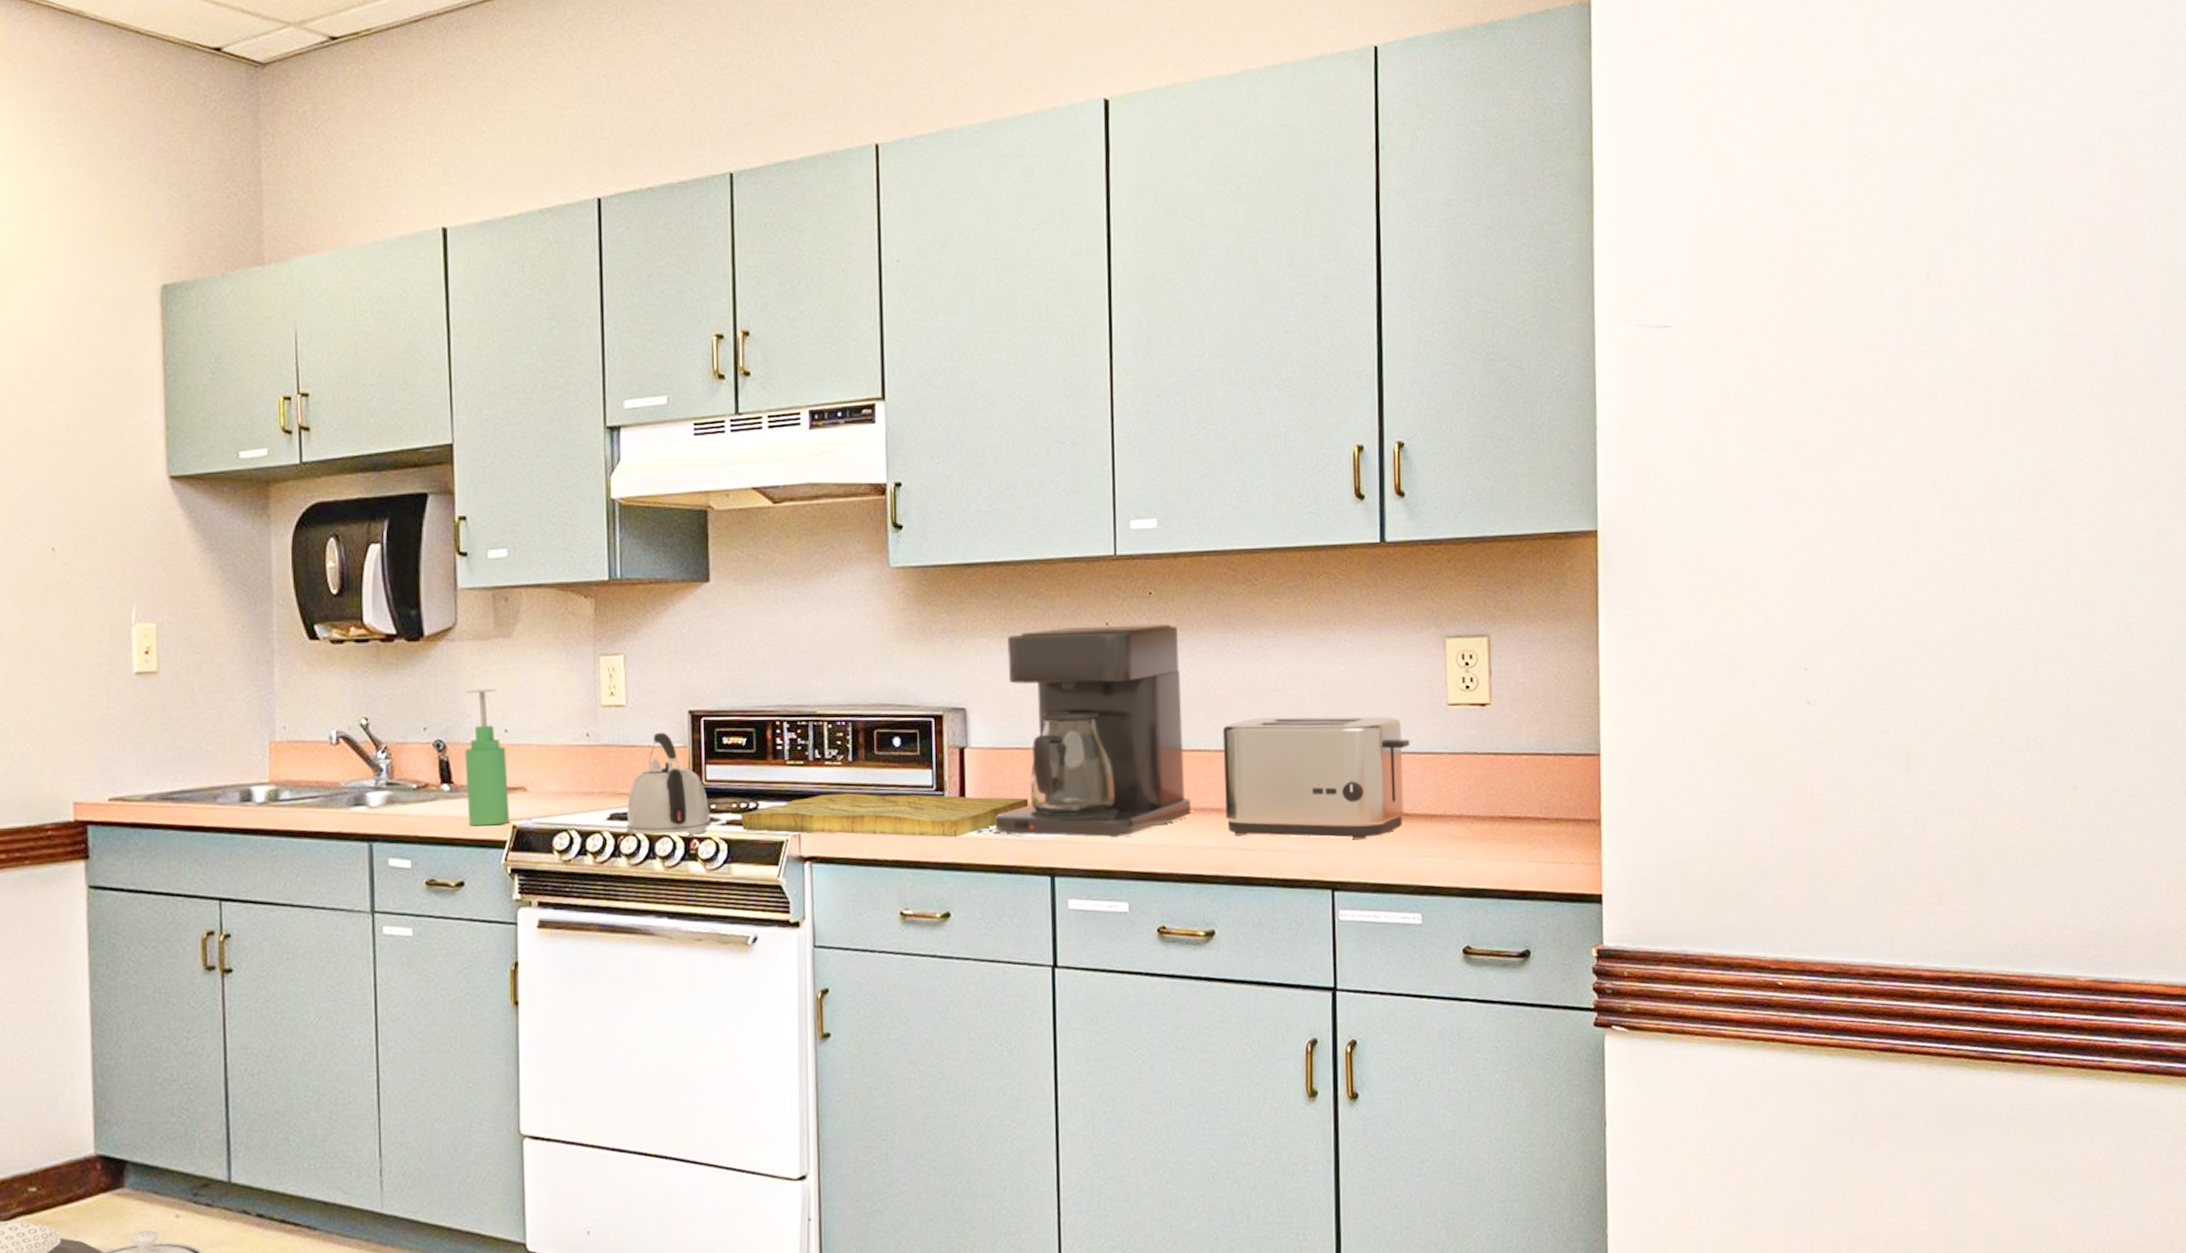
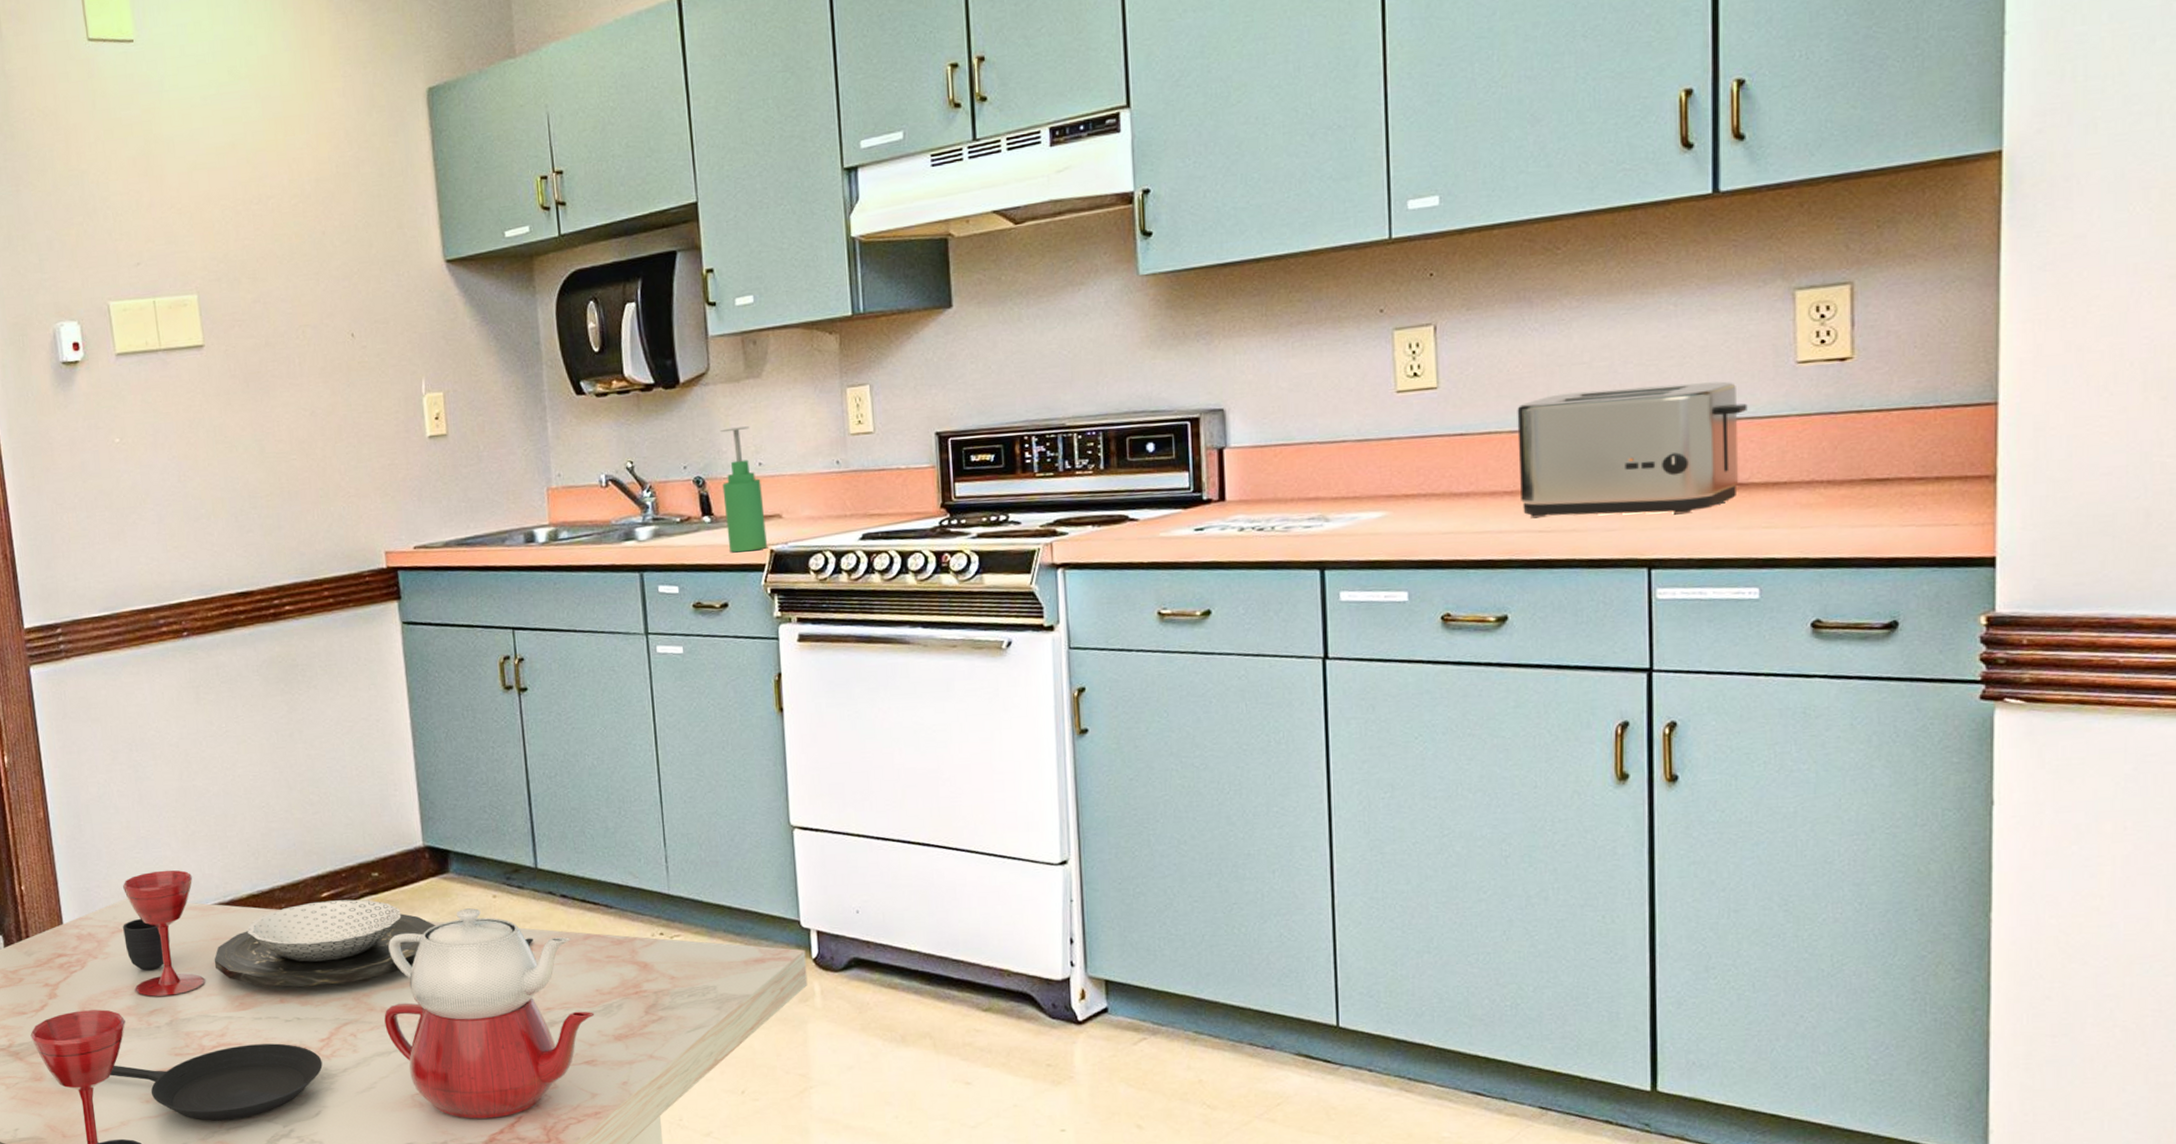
kettle: present [626,732,711,835] -> none [878,454,962,553]
cutting board: present [740,793,1029,838] -> none [991,494,1295,542]
coffee maker: present [994,624,1191,838] -> none [1257,305,1480,531]

